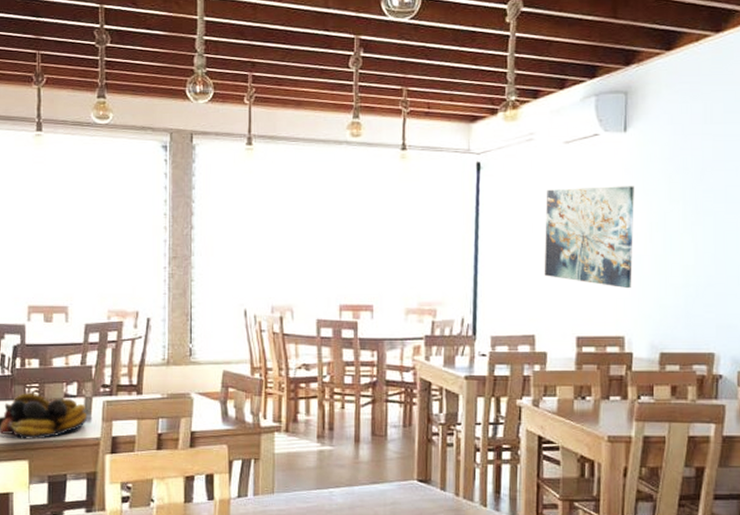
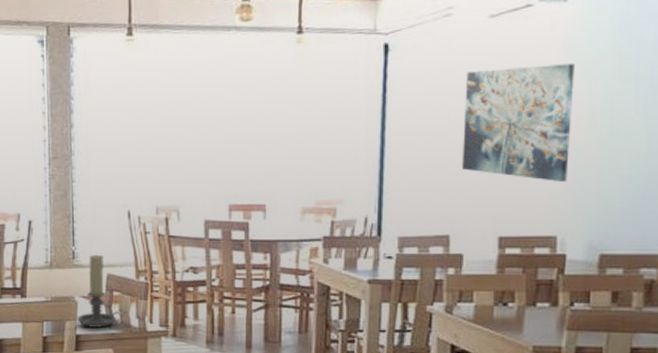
candle holder: none [192,351,236,424] -> present [76,254,122,328]

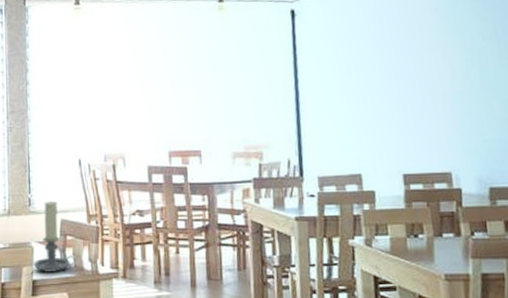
wall art: present [461,63,575,183] -> none [360,25,453,125]

